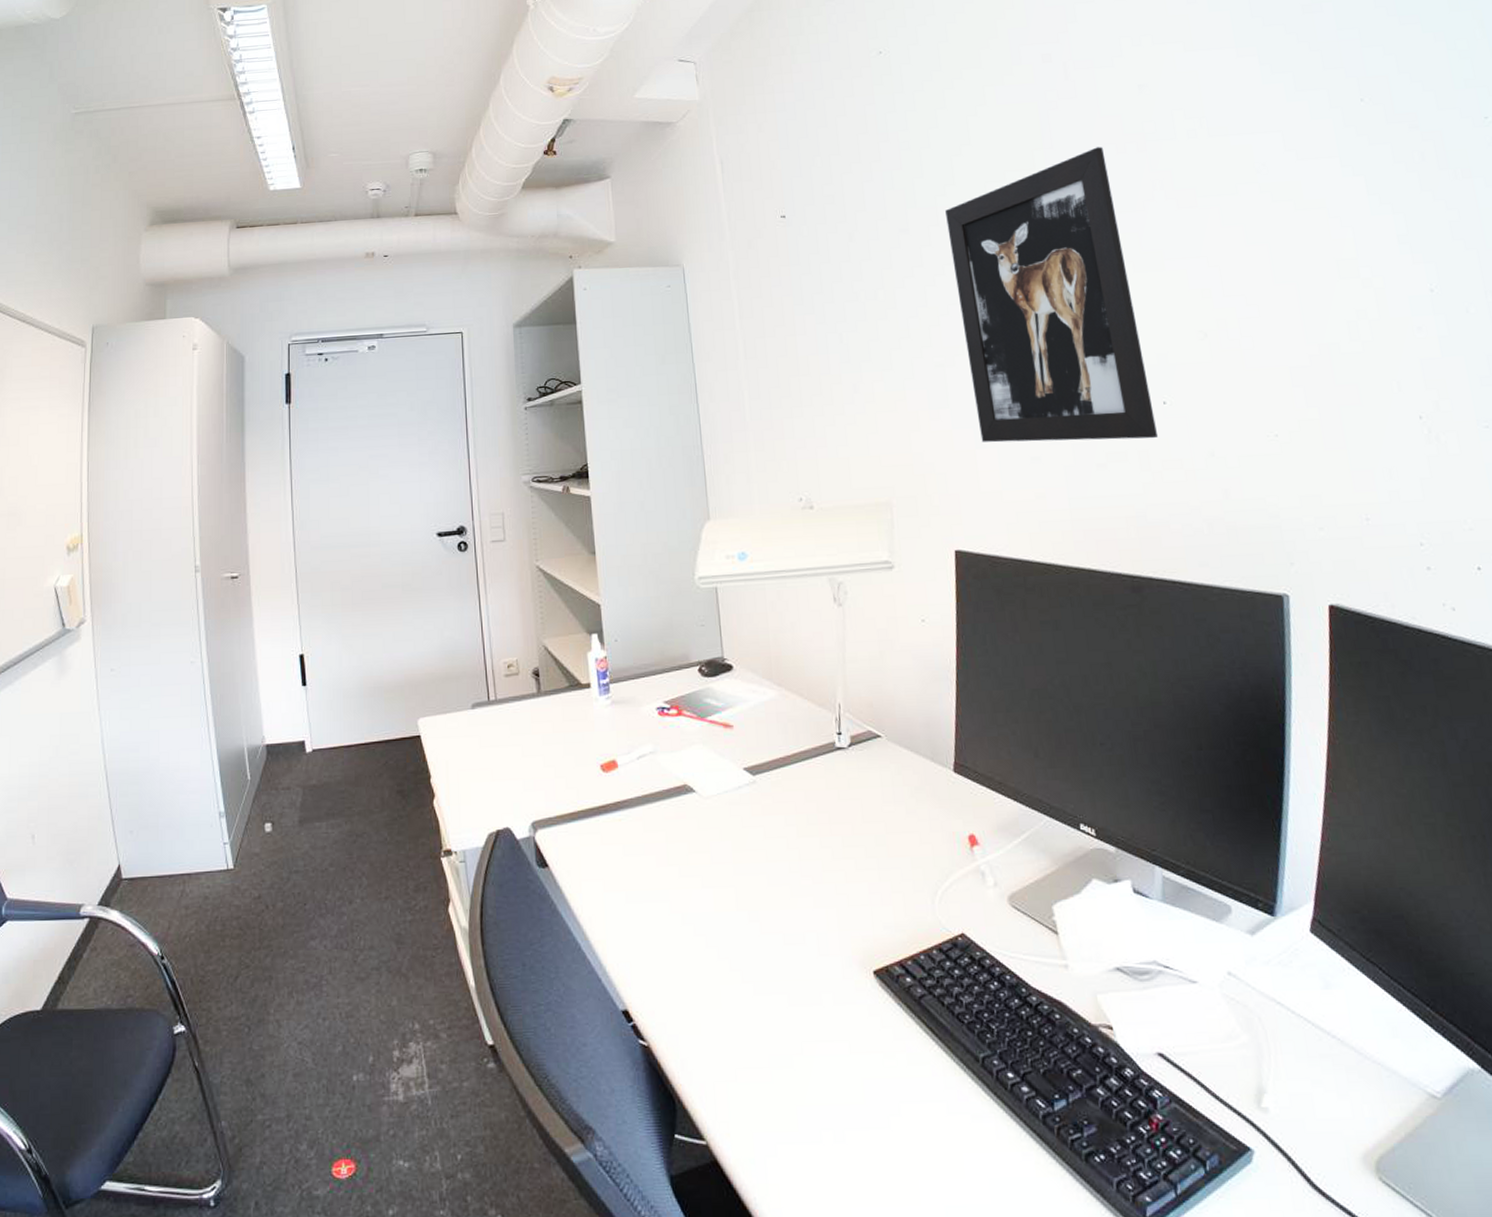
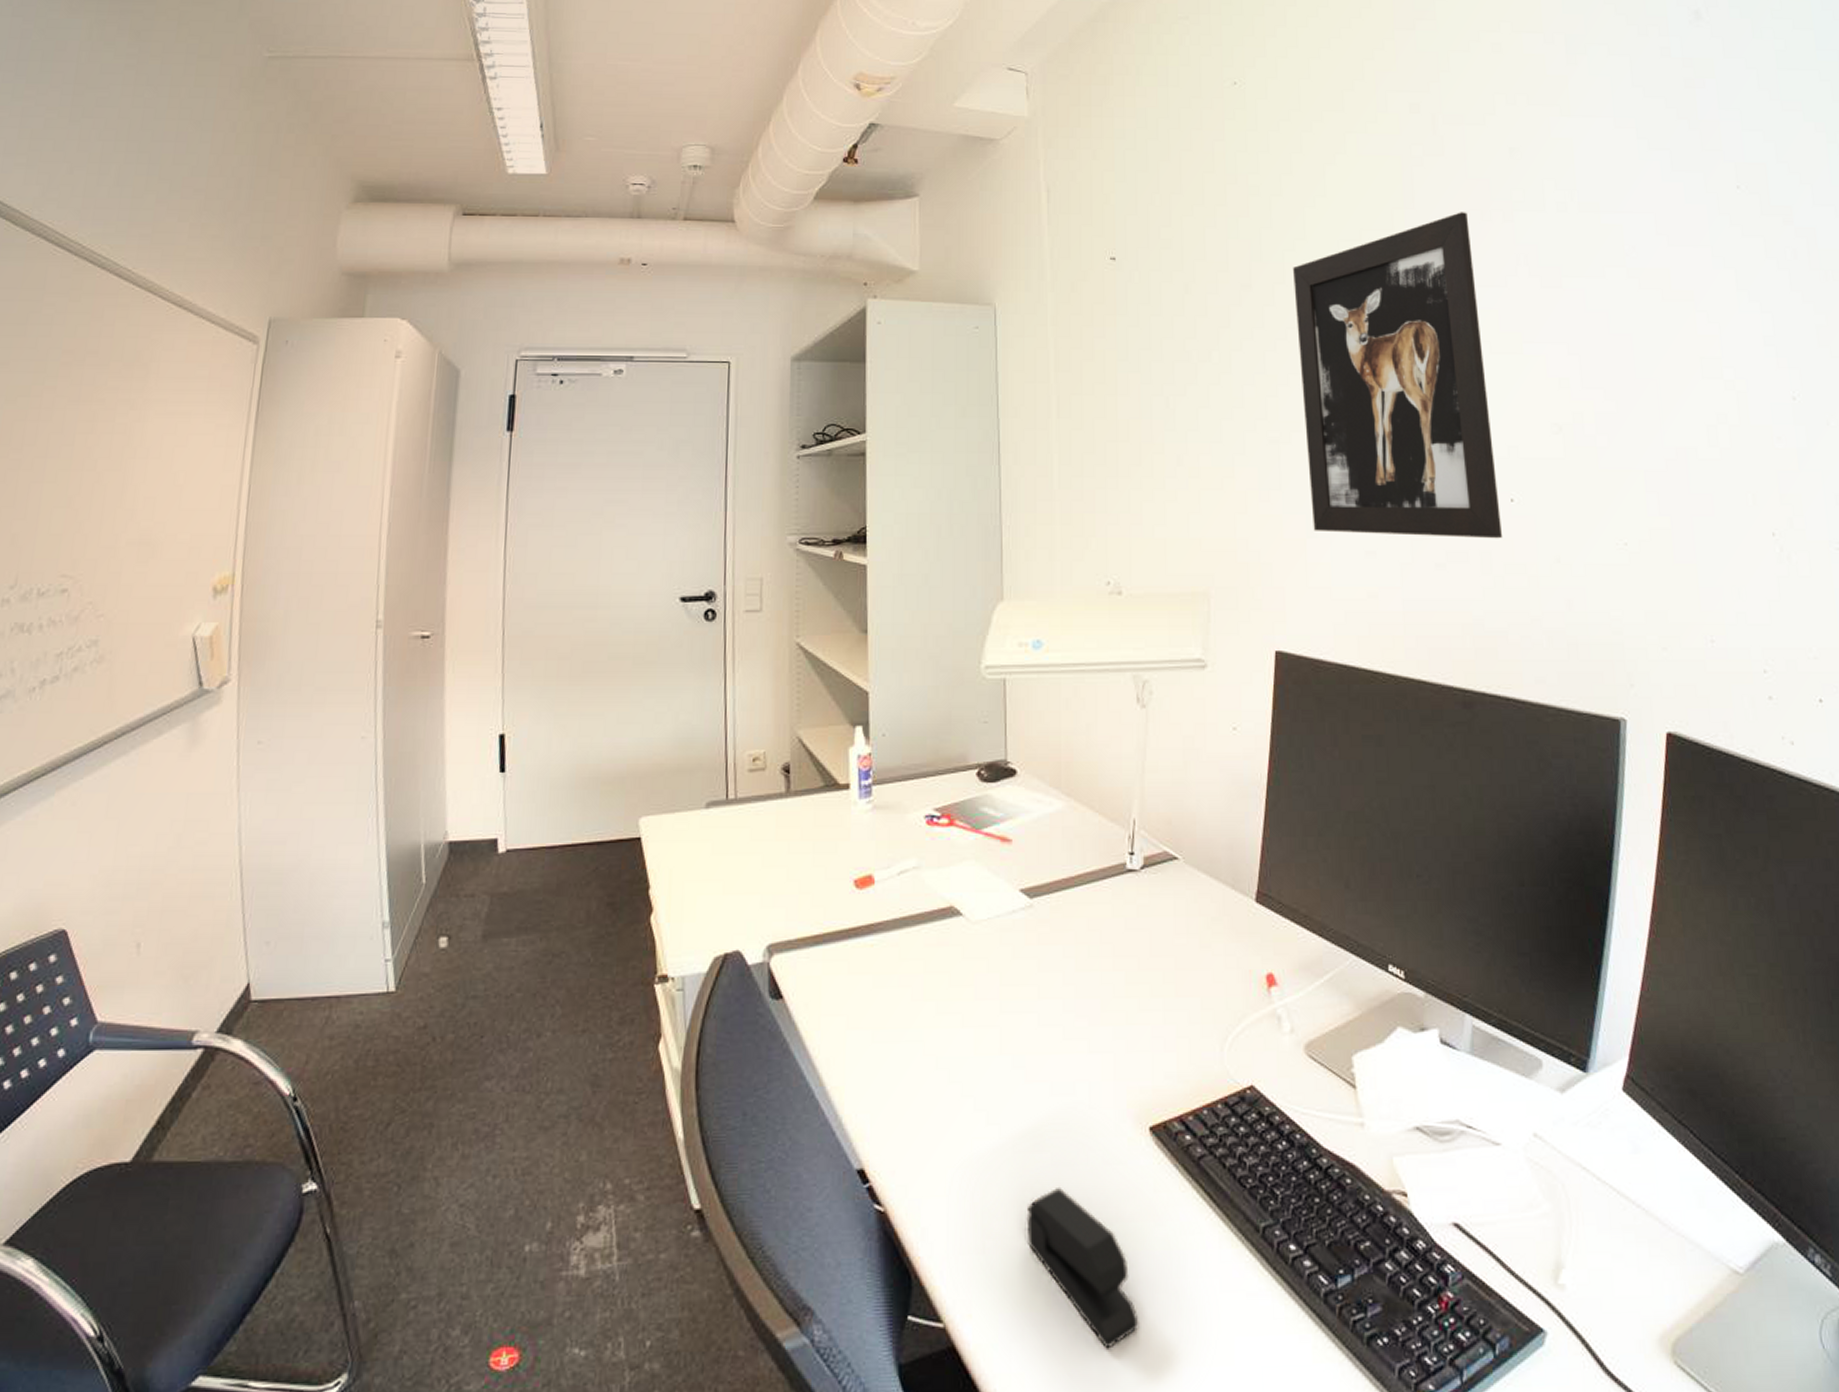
stapler: none [770,1023,877,1164] -> present [1026,1186,1139,1349]

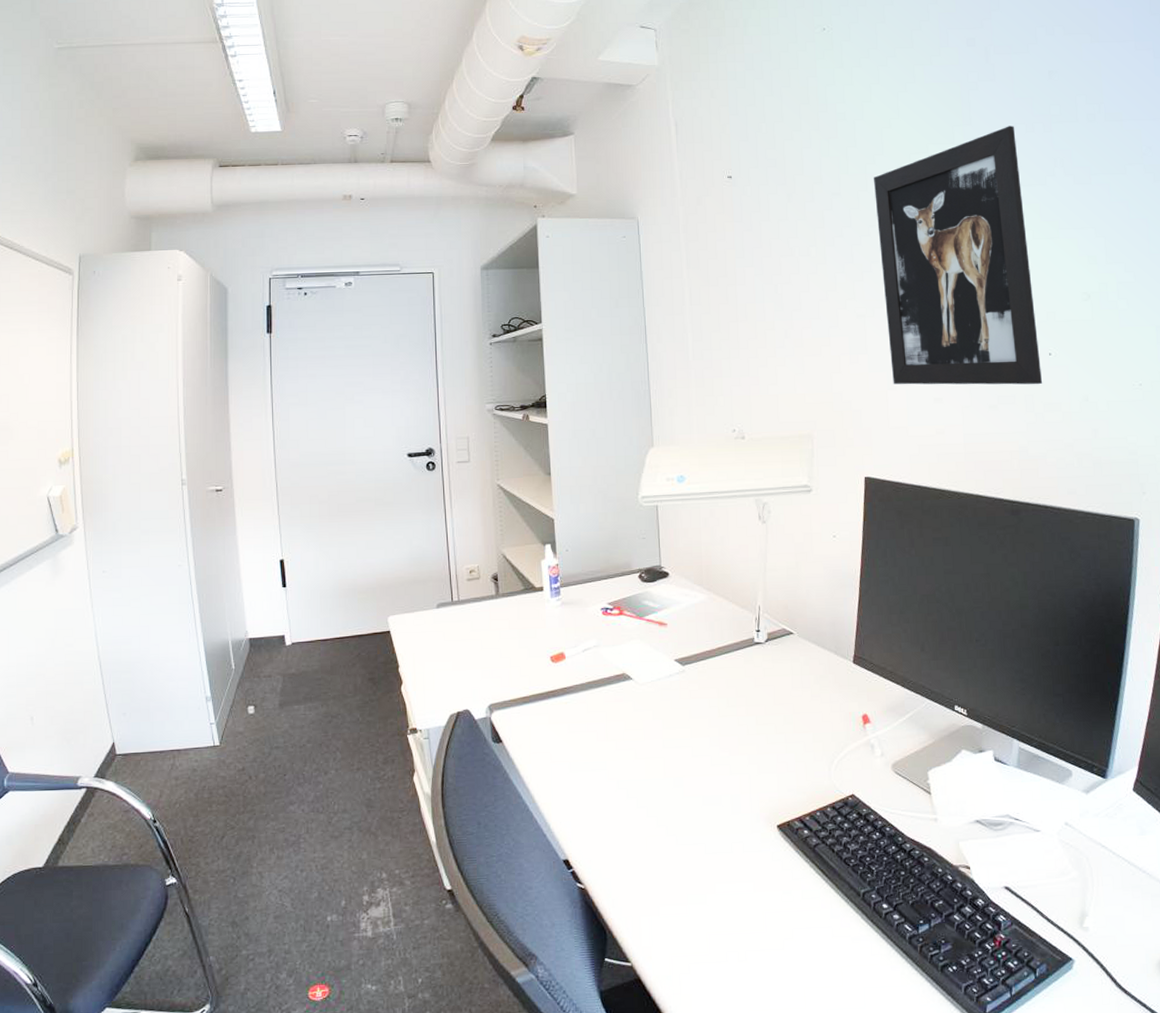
stapler: present [1026,1186,1139,1349] -> none [688,868,774,978]

